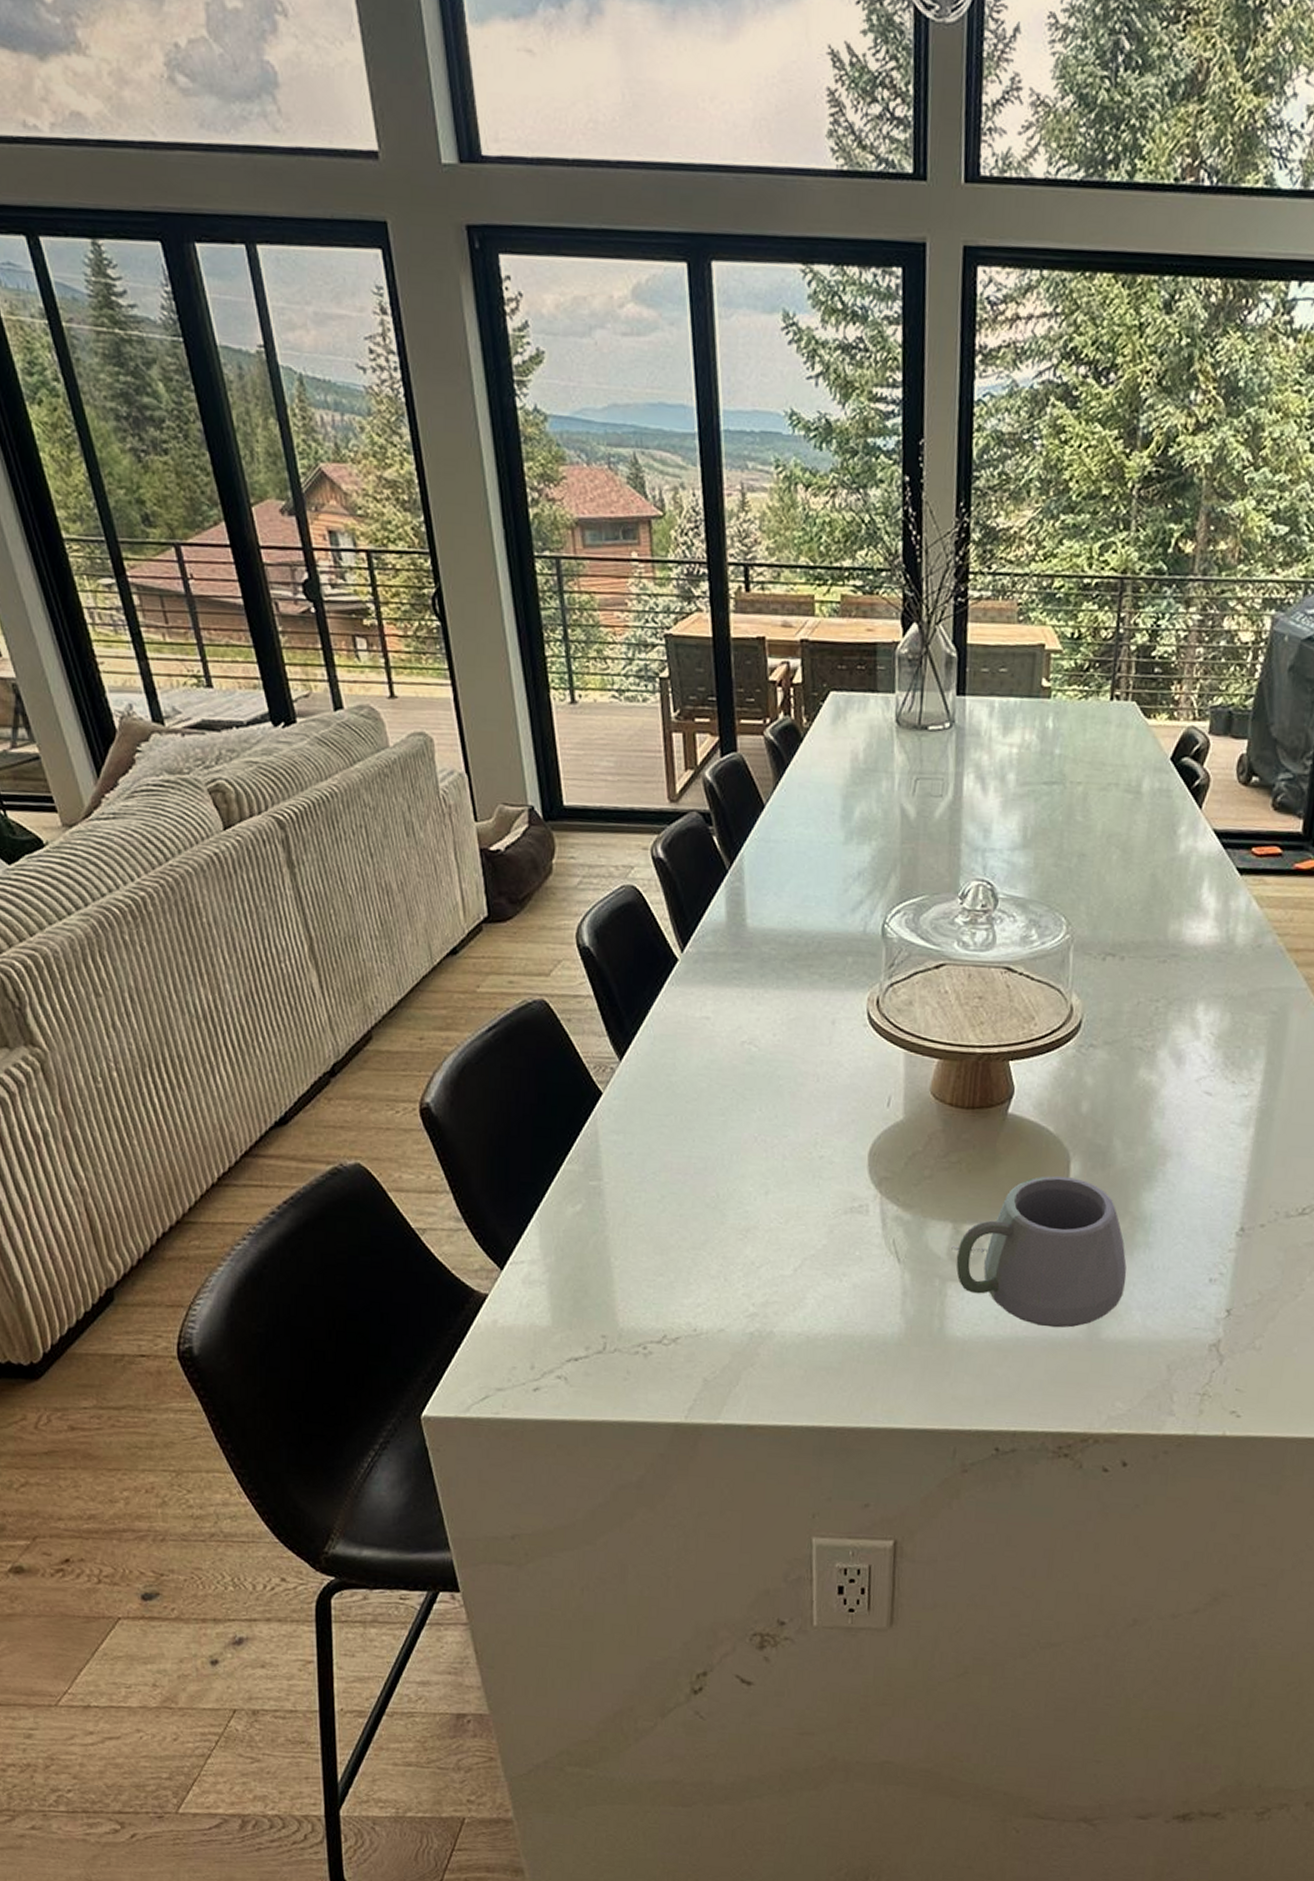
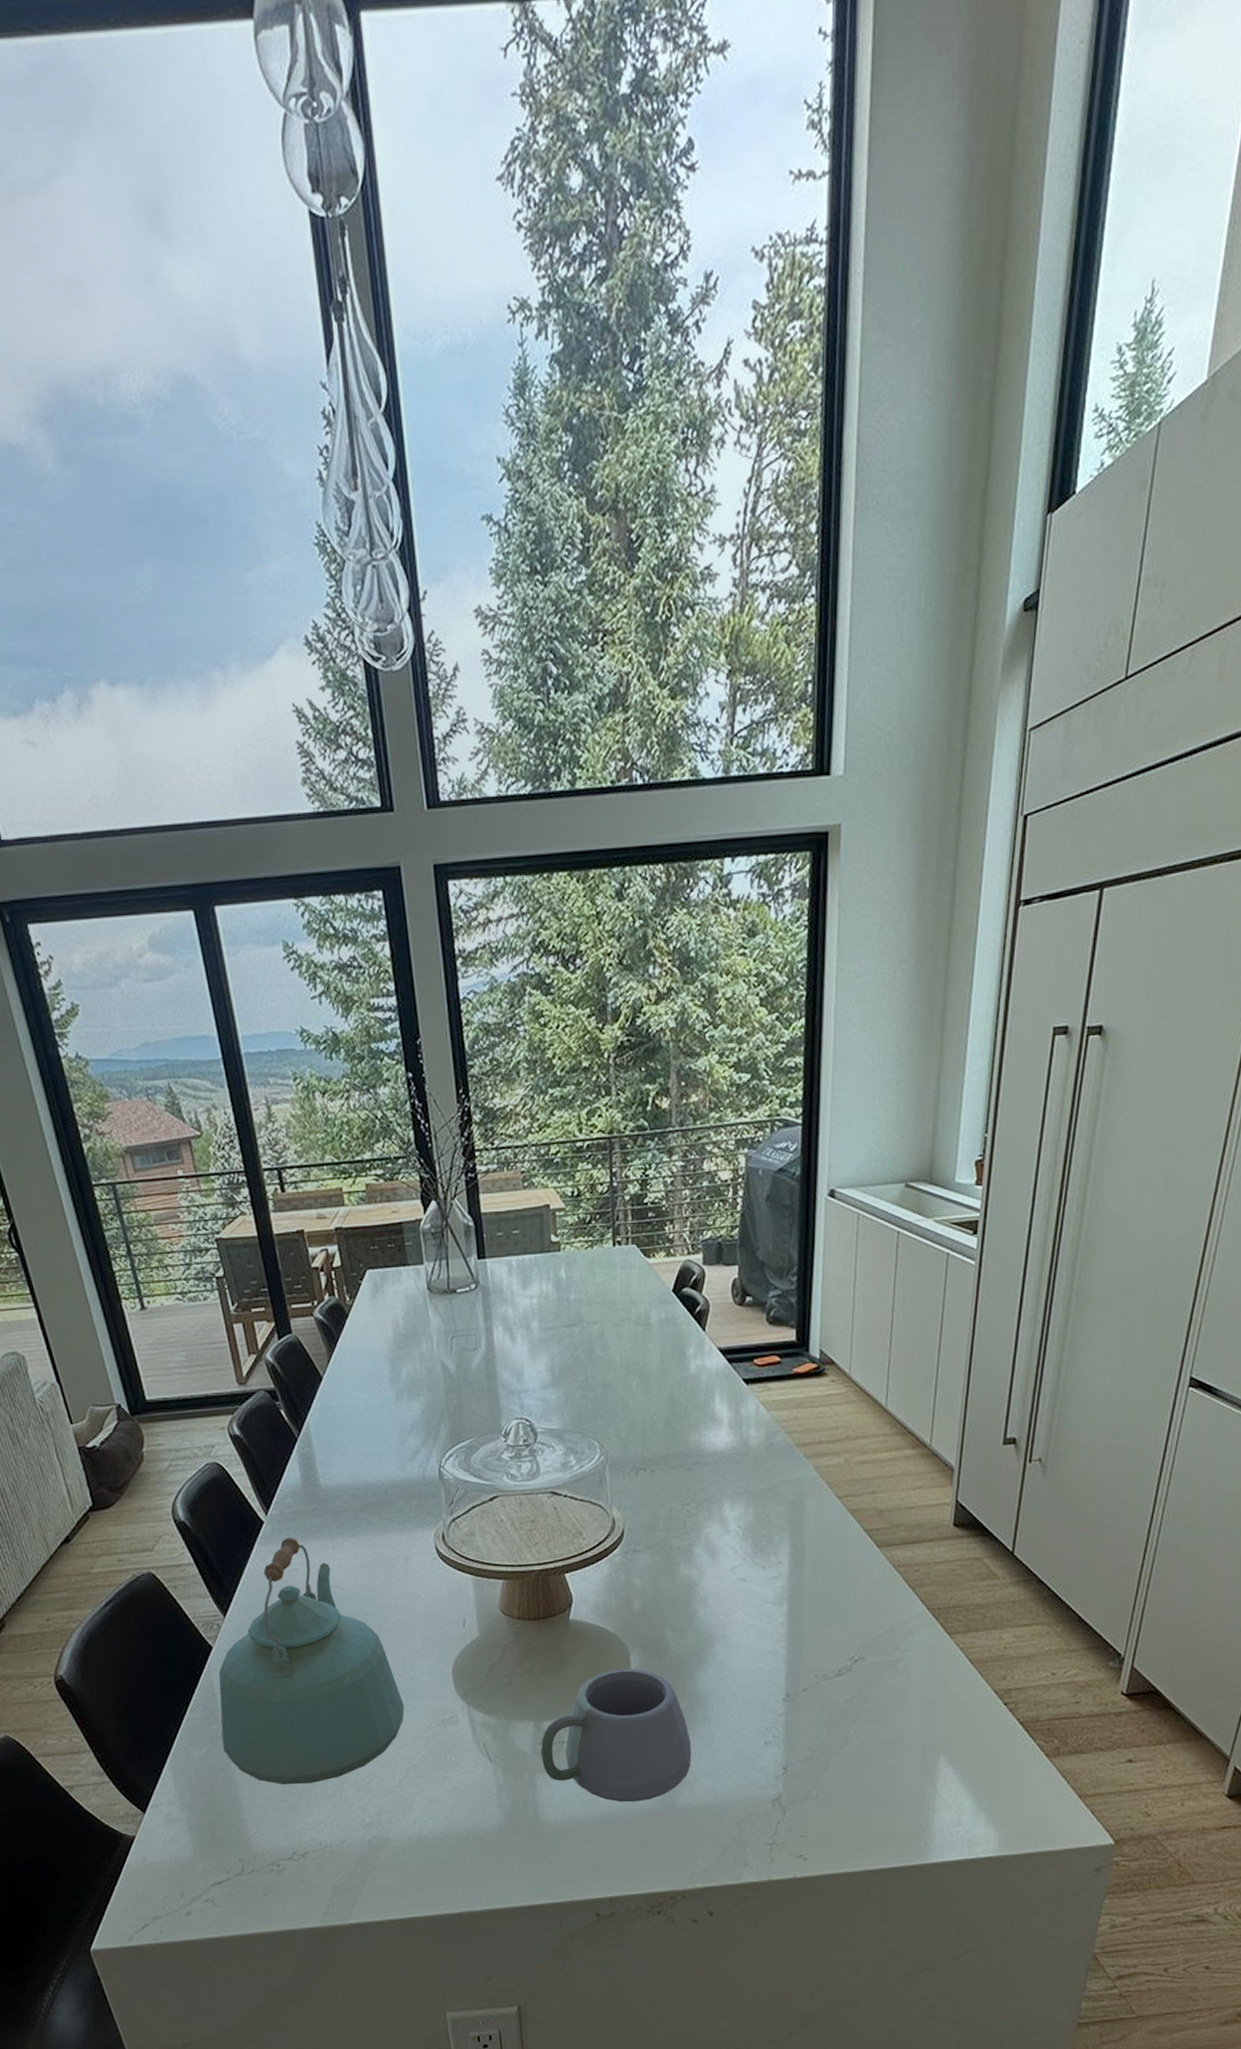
kettle: none [599,980,809,1260] -> present [219,1537,404,1784]

